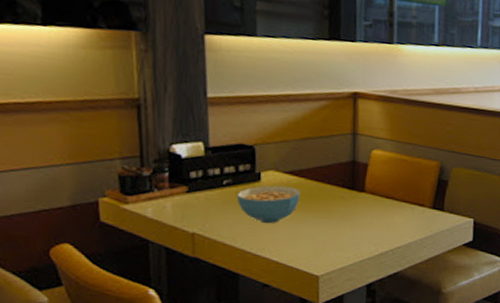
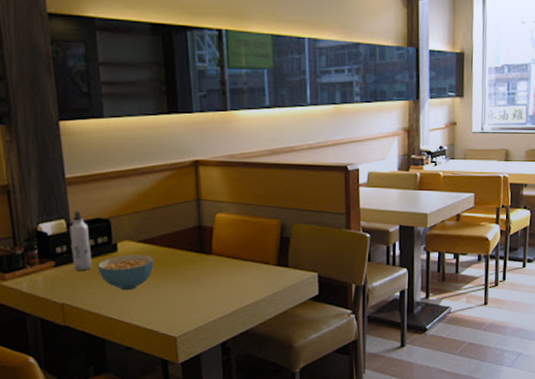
water bottle: none [207,134,231,199] -> present [70,211,92,271]

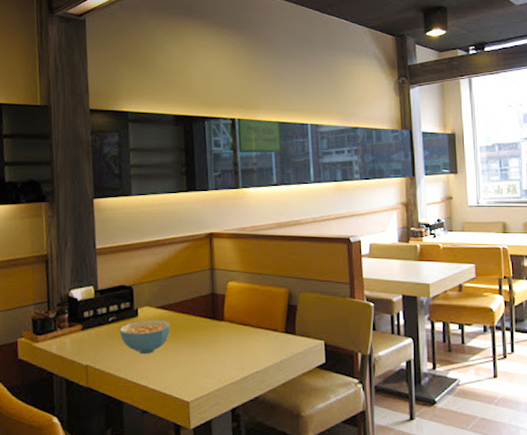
water bottle: present [70,211,92,271] -> none [97,278,115,334]

